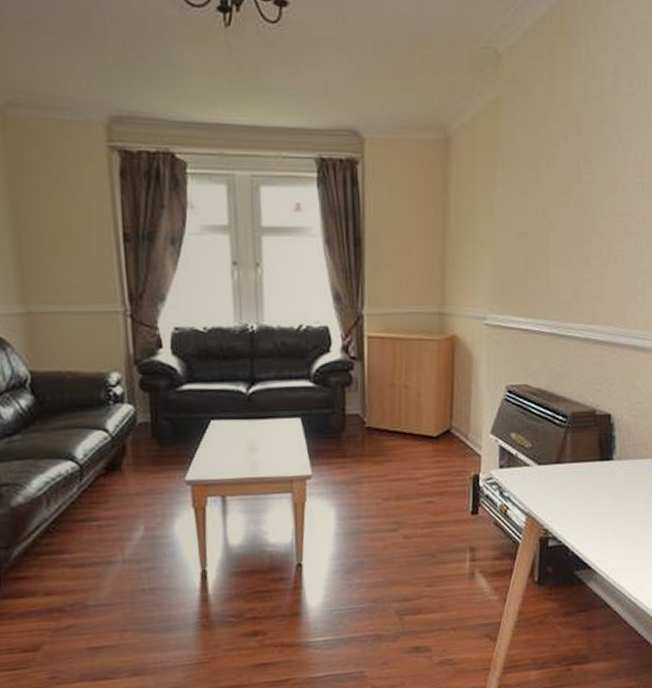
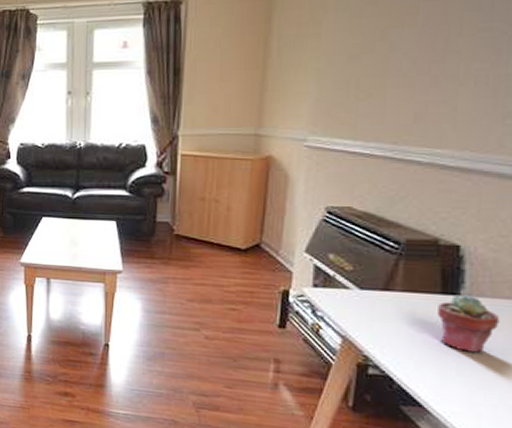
potted succulent: none [598,459,641,511] -> present [438,295,500,353]

